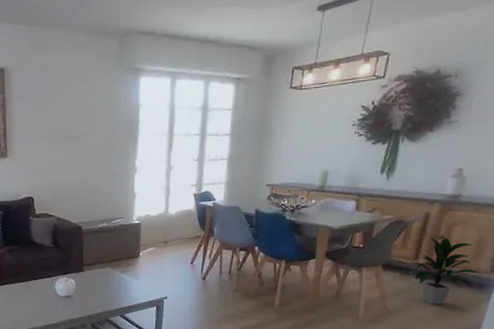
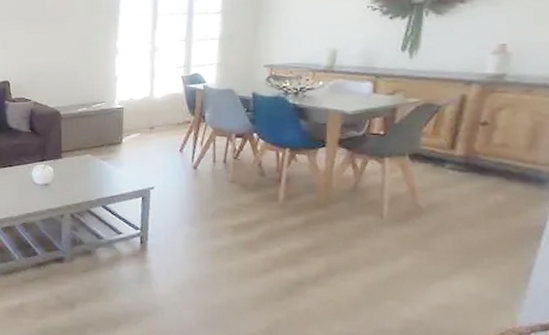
indoor plant: present [407,237,483,305] -> none [442,122,542,202]

